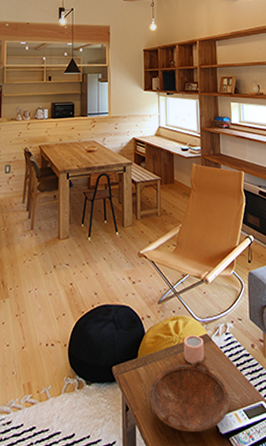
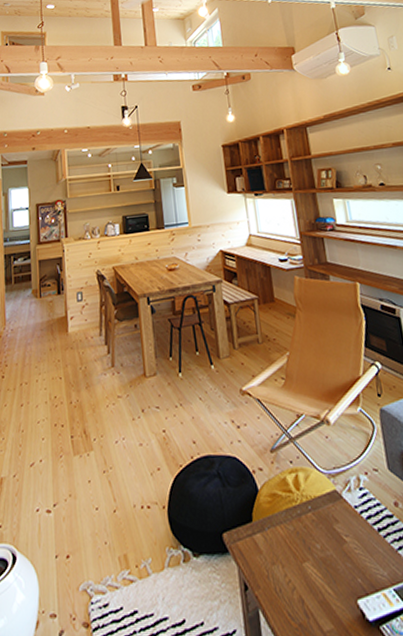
bowl: present [149,360,230,432] -> none [270,523,376,618]
mug: present [183,334,204,365] -> none [307,490,336,530]

